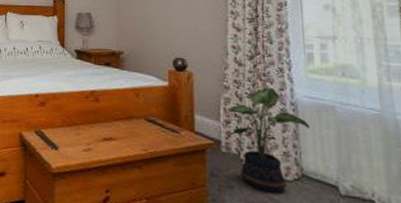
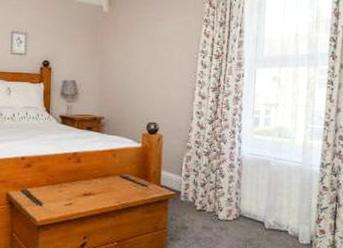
potted plant: present [227,87,311,193] -> none [186,146,250,230]

